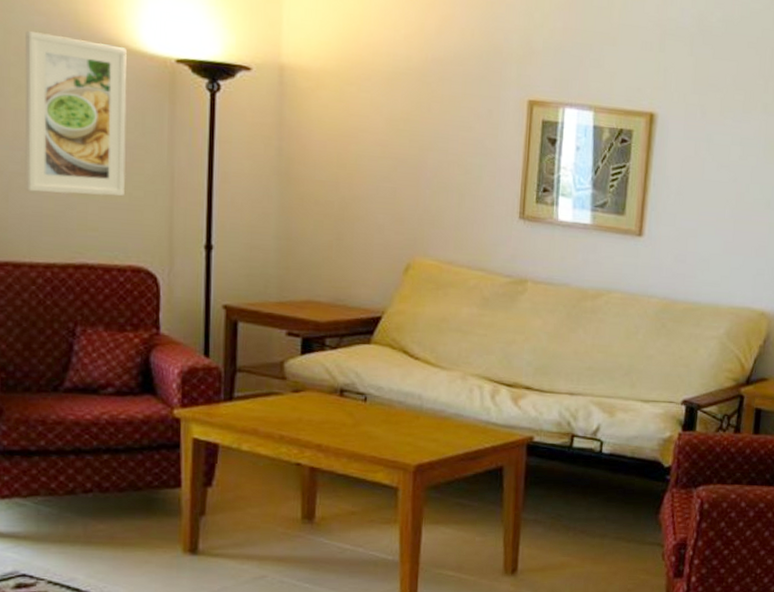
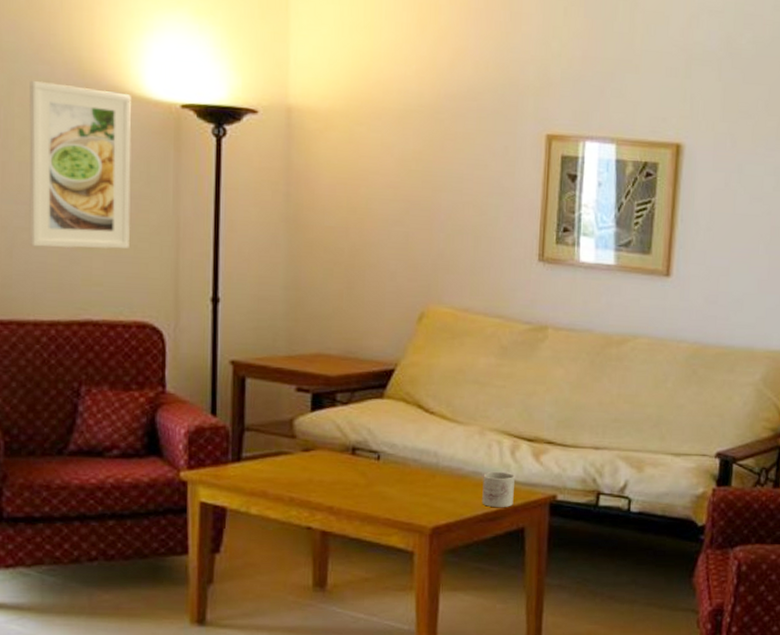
mug: none [463,414,494,447] -> present [482,472,515,507]

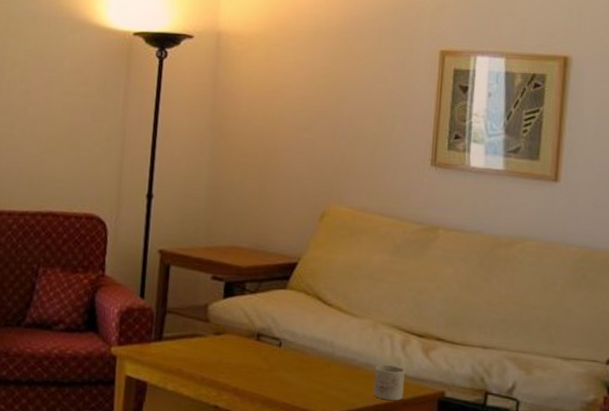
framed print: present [29,81,132,250] -> none [10,17,96,153]

